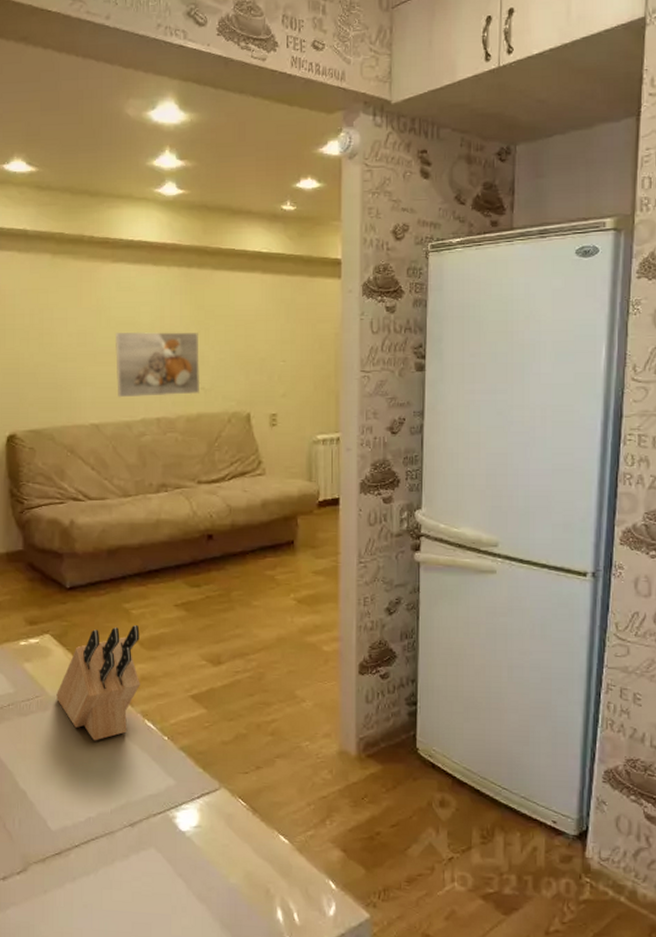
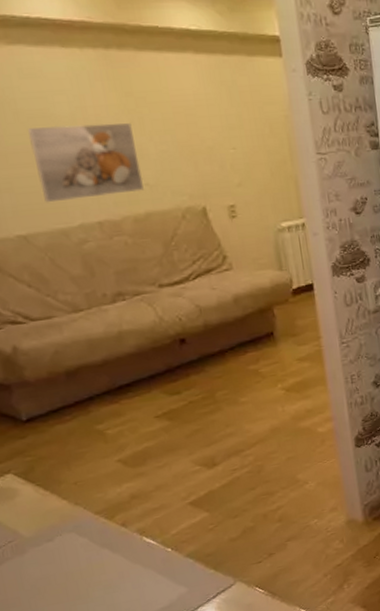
knife block: present [56,624,141,741] -> none [33,444,132,571]

